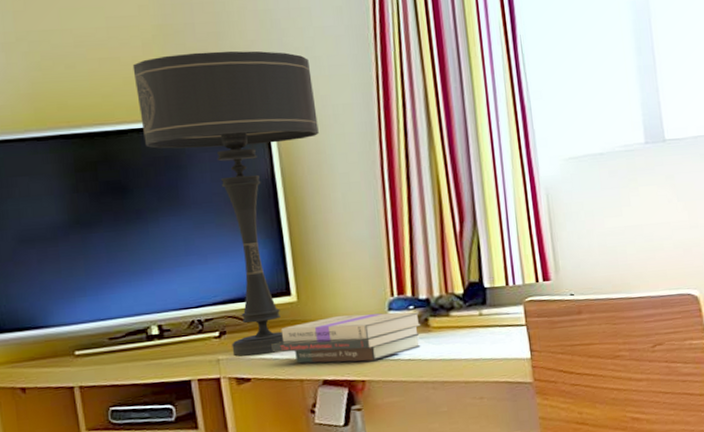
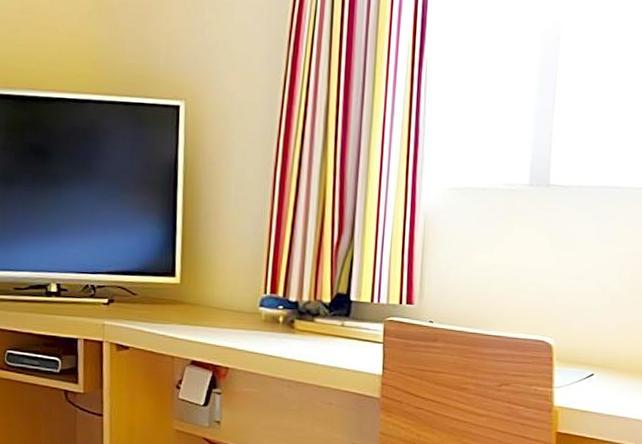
table lamp: present [132,50,319,357] -> none [67,32,225,328]
books: present [271,312,421,363] -> none [151,303,287,351]

